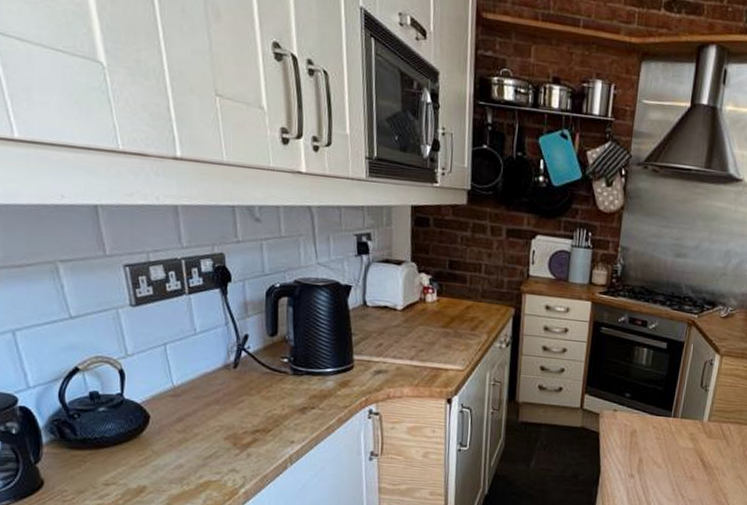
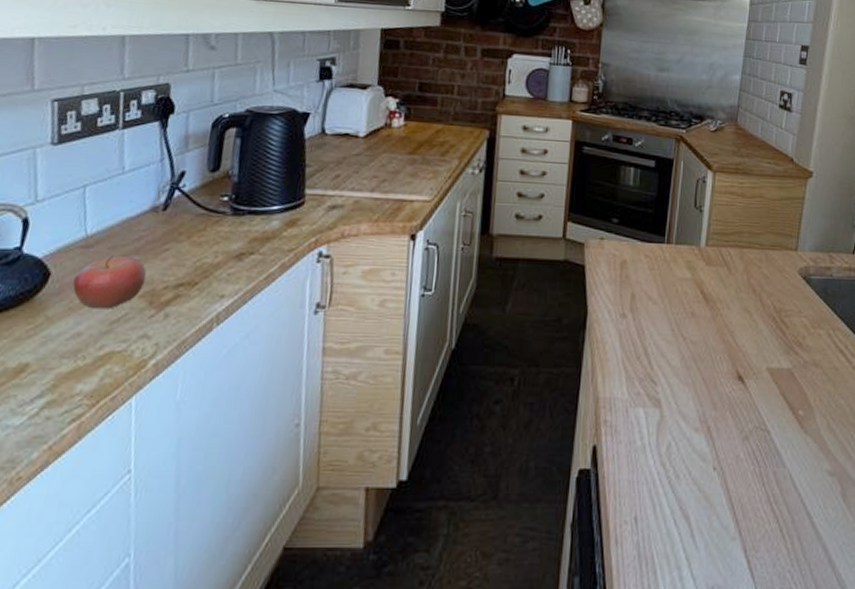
fruit: none [170,403,228,448] -> present [72,255,147,309]

